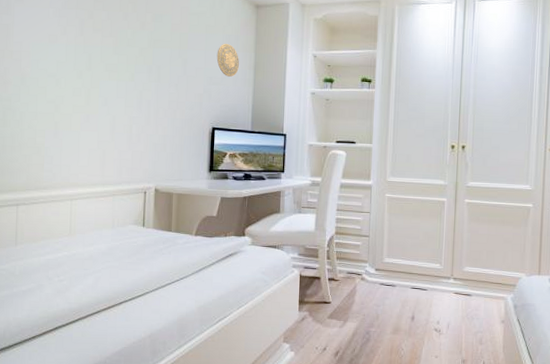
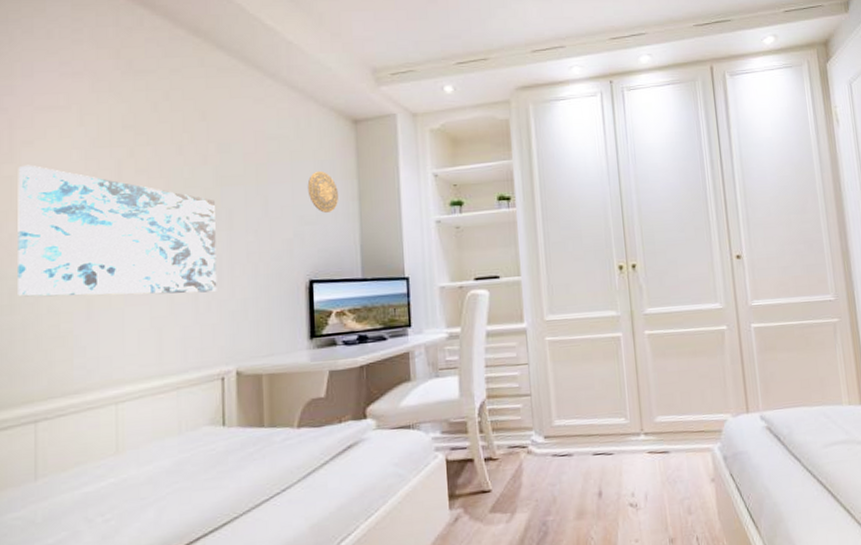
wall art: none [9,17,148,127] -> present [18,164,217,297]

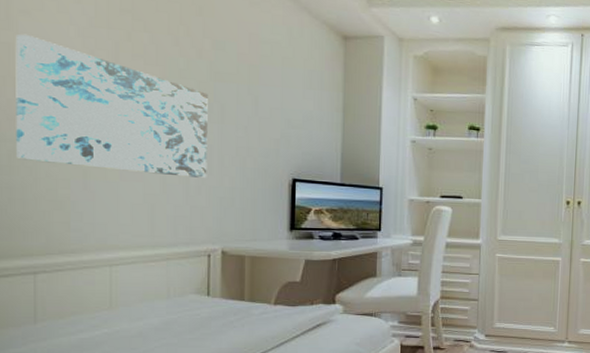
decorative plate: present [307,170,338,213] -> none [296,79,324,120]

